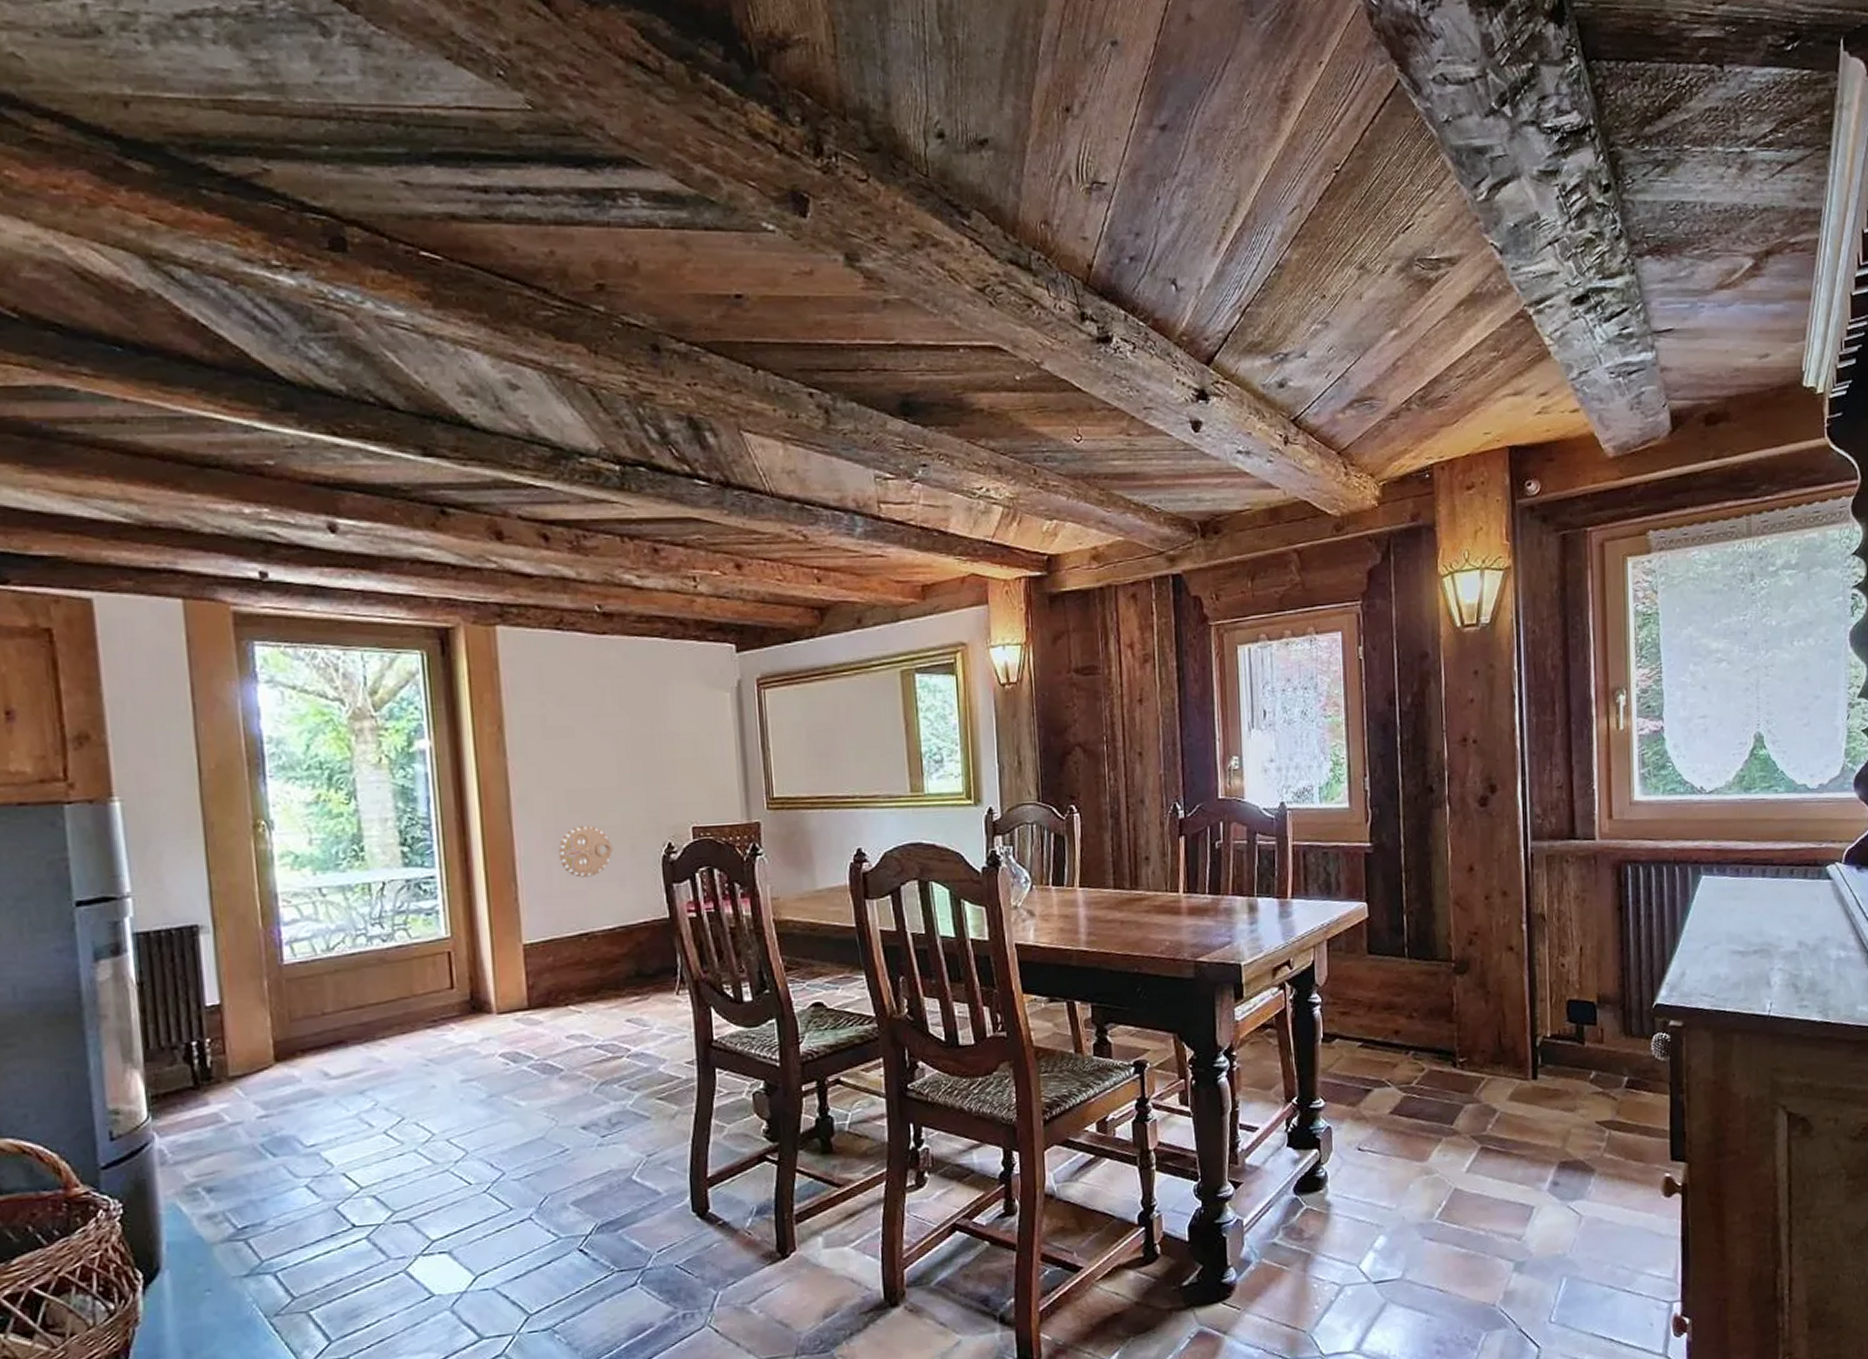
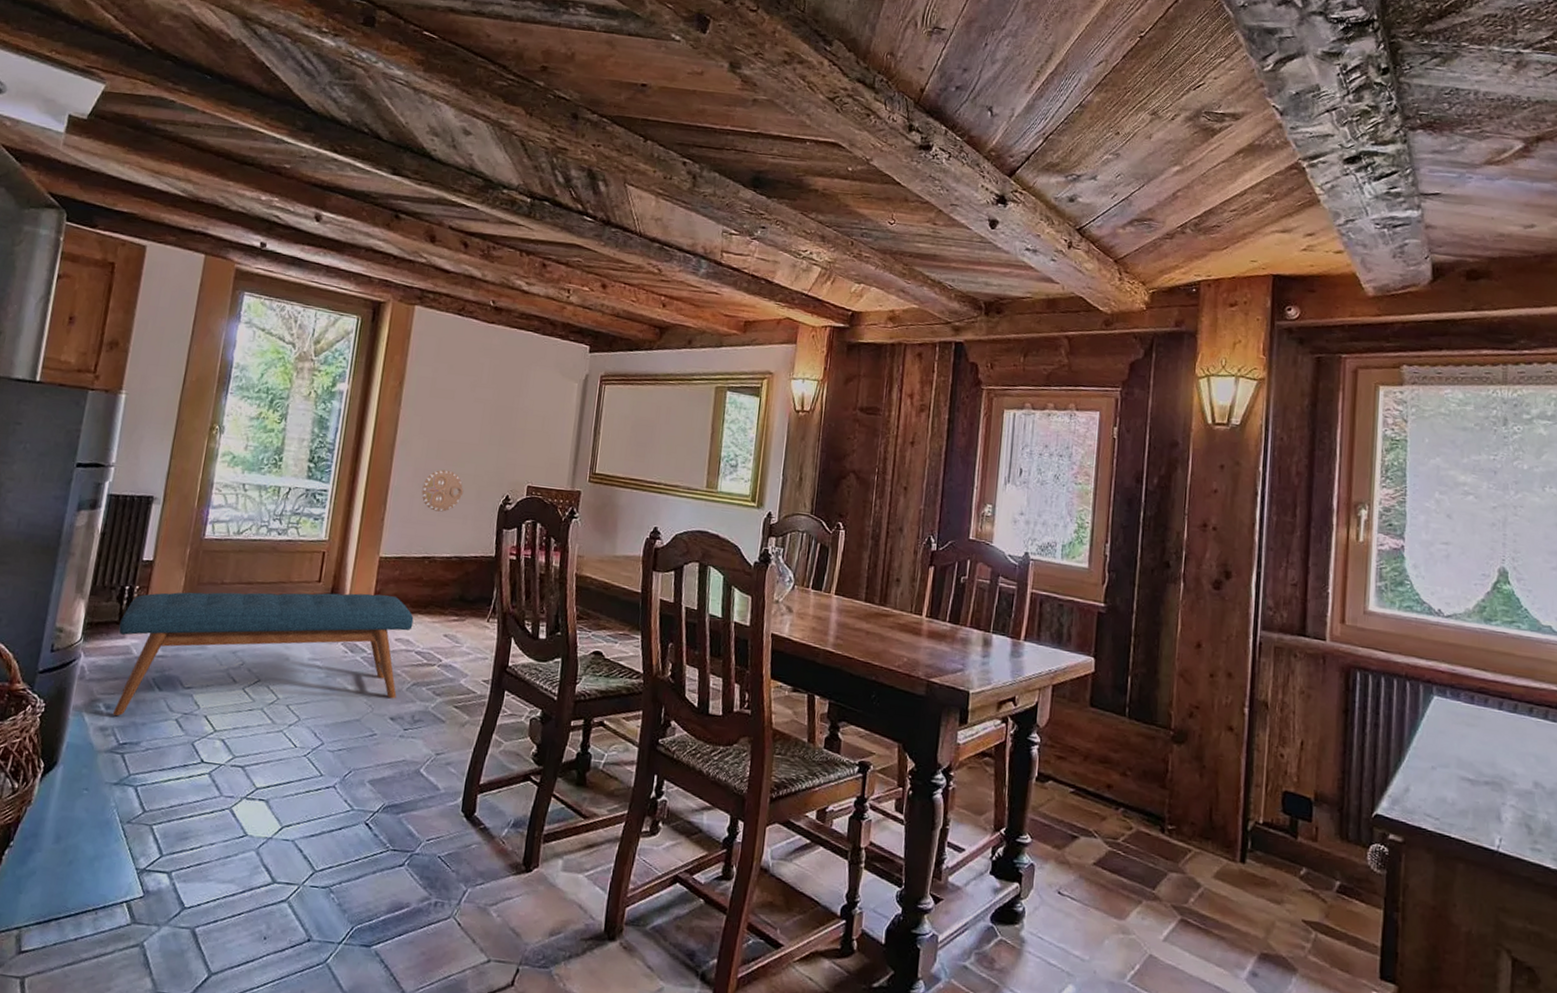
bench: none [196,987,585,1198] -> present [112,592,414,716]

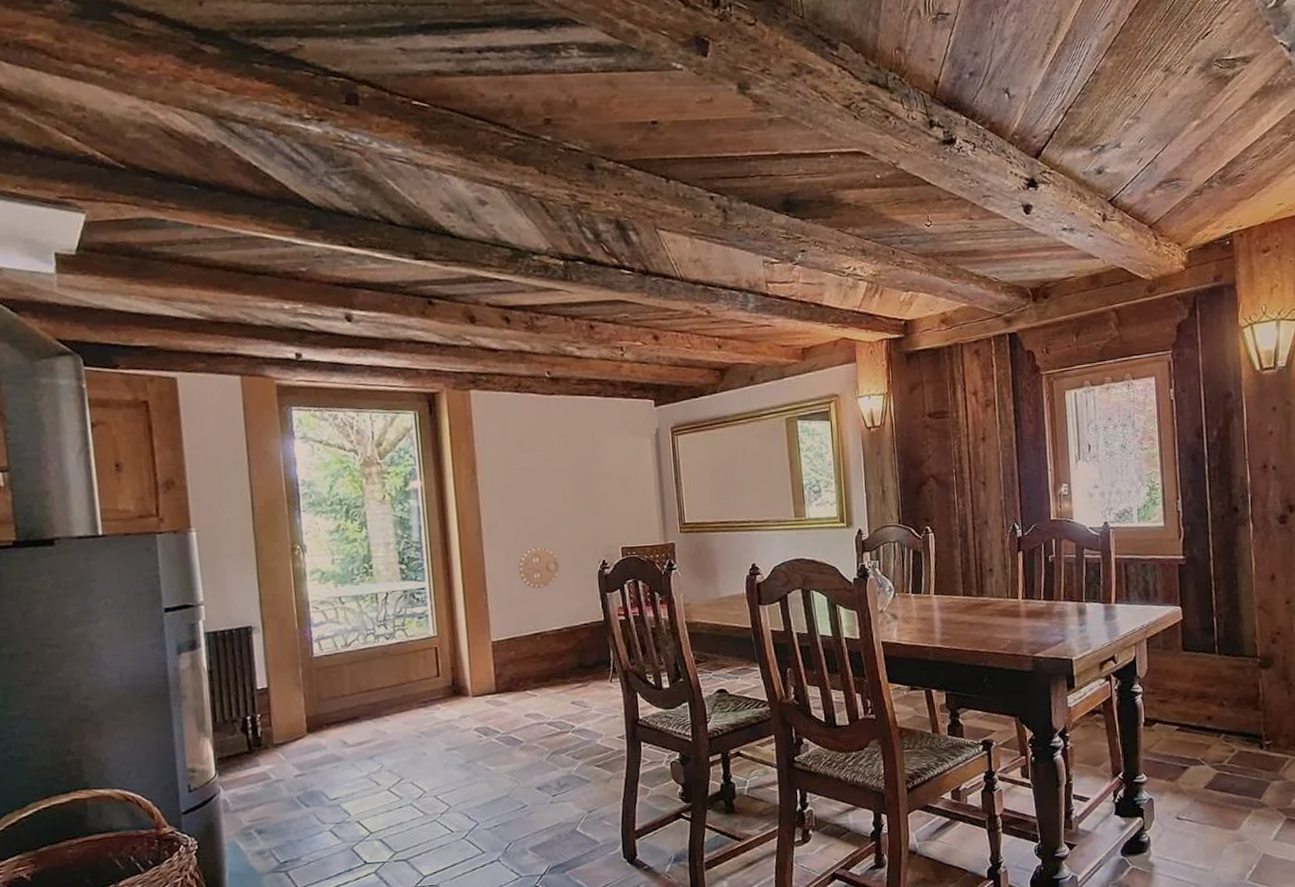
bench: present [112,592,414,716] -> none [250,676,539,838]

